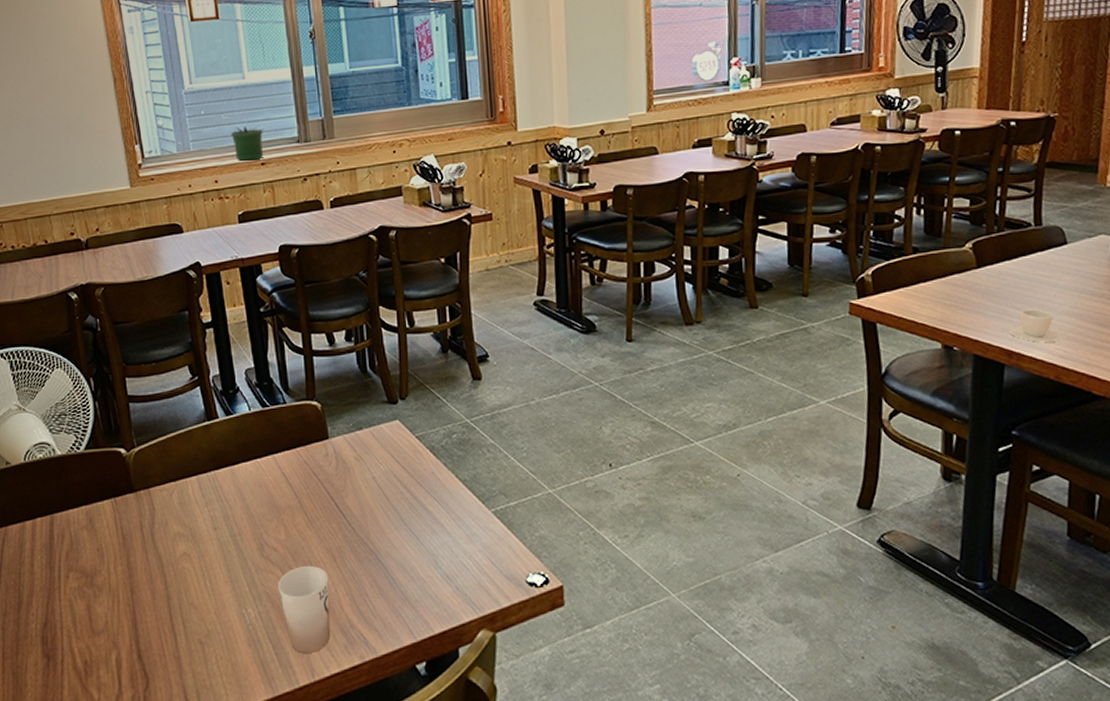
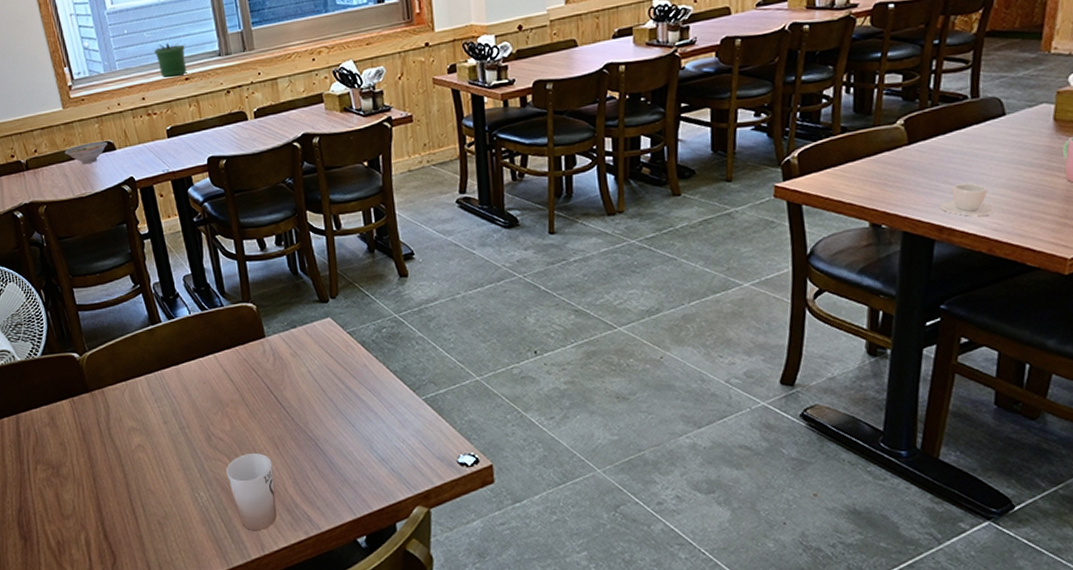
soup bowl: none [129,223,175,246] -> present [65,141,107,164]

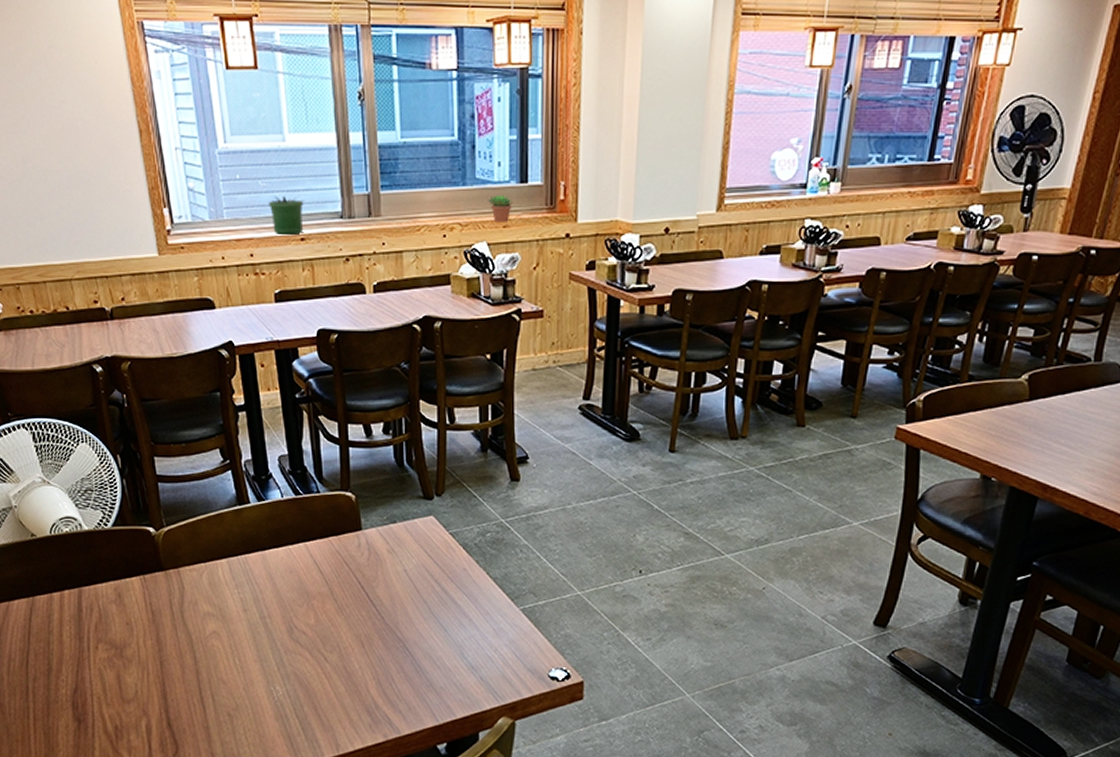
soup bowl: present [65,141,107,164] -> none [157,297,206,320]
cup: present [226,452,277,531] -> none [306,649,356,730]
succulent plant: none [350,15,374,41] -> present [488,194,514,222]
teacup: present [940,183,995,216] -> none [1048,445,1098,479]

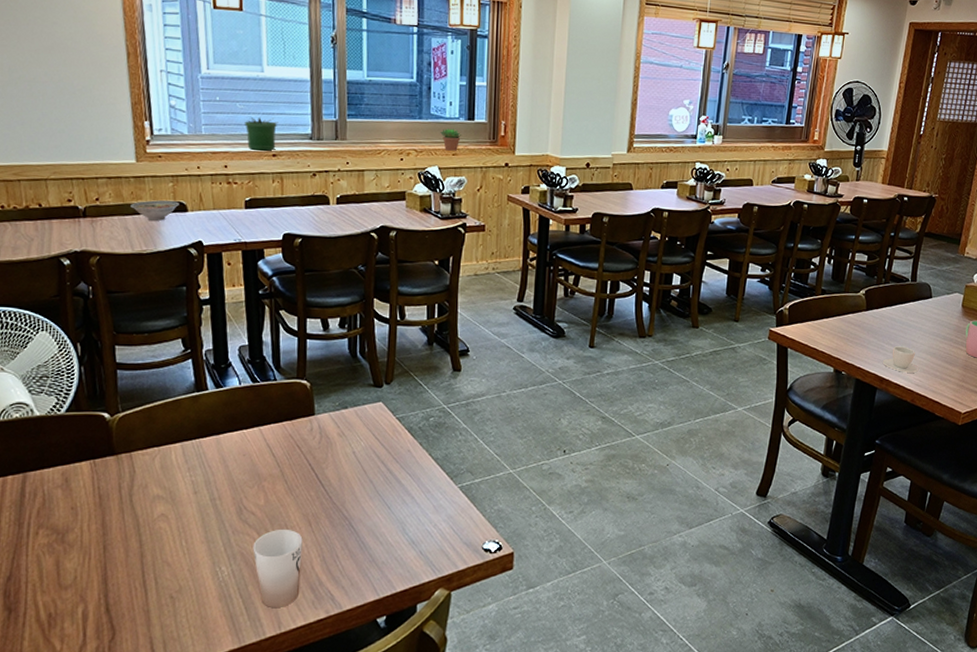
soup bowl: none [157,297,206,320] -> present [131,200,179,221]
cup: none [306,649,356,730] -> present [253,529,303,609]
teacup: none [1048,445,1098,479] -> present [883,346,919,373]

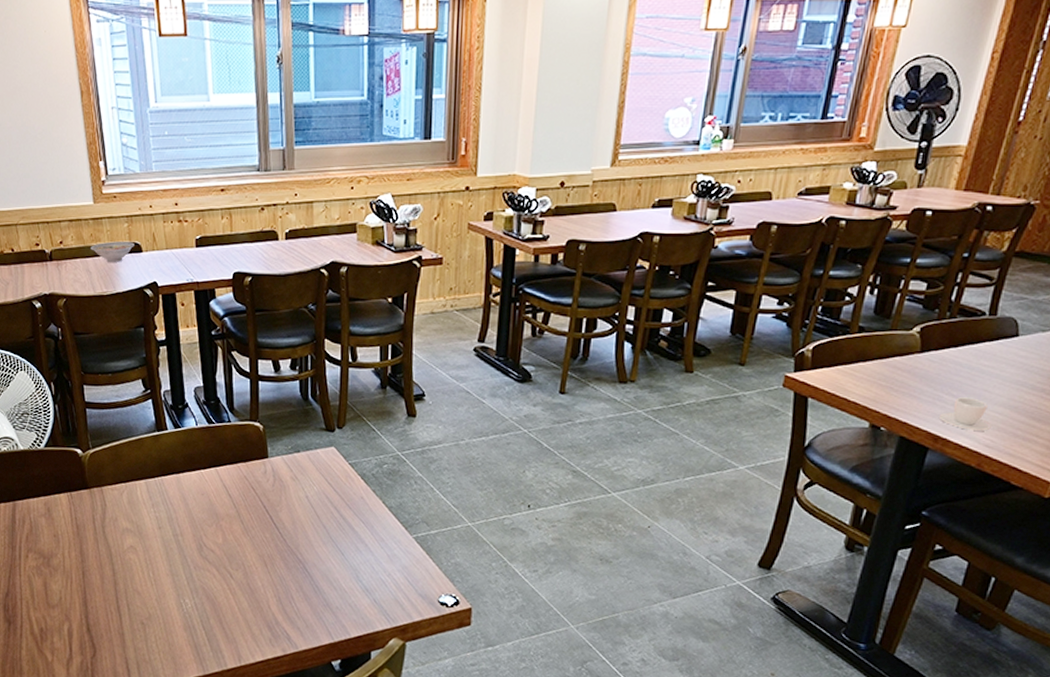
planter: present [245,116,279,151] -> none [193,150,226,186]
cup: present [253,529,303,609] -> none [213,567,259,643]
succulent plant: present [440,128,462,151] -> none [393,150,418,176]

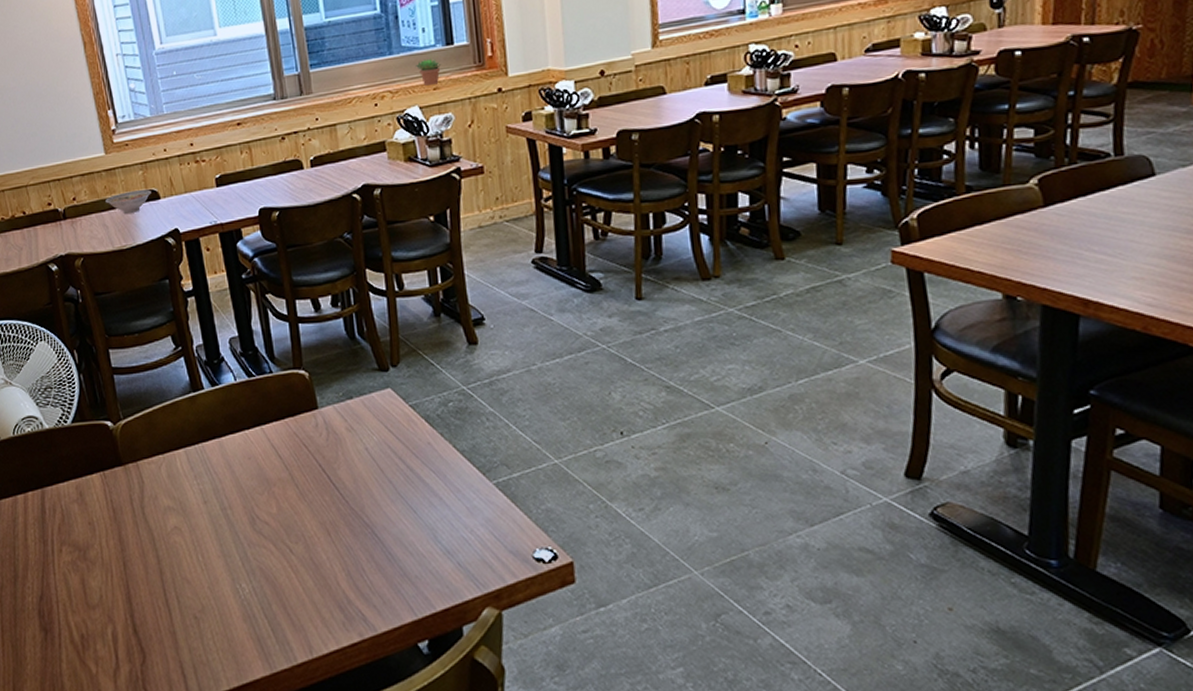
succulent plant: none [393,150,418,176] -> present [416,58,442,86]
teacup: present [940,397,991,431] -> none [1084,251,1149,289]

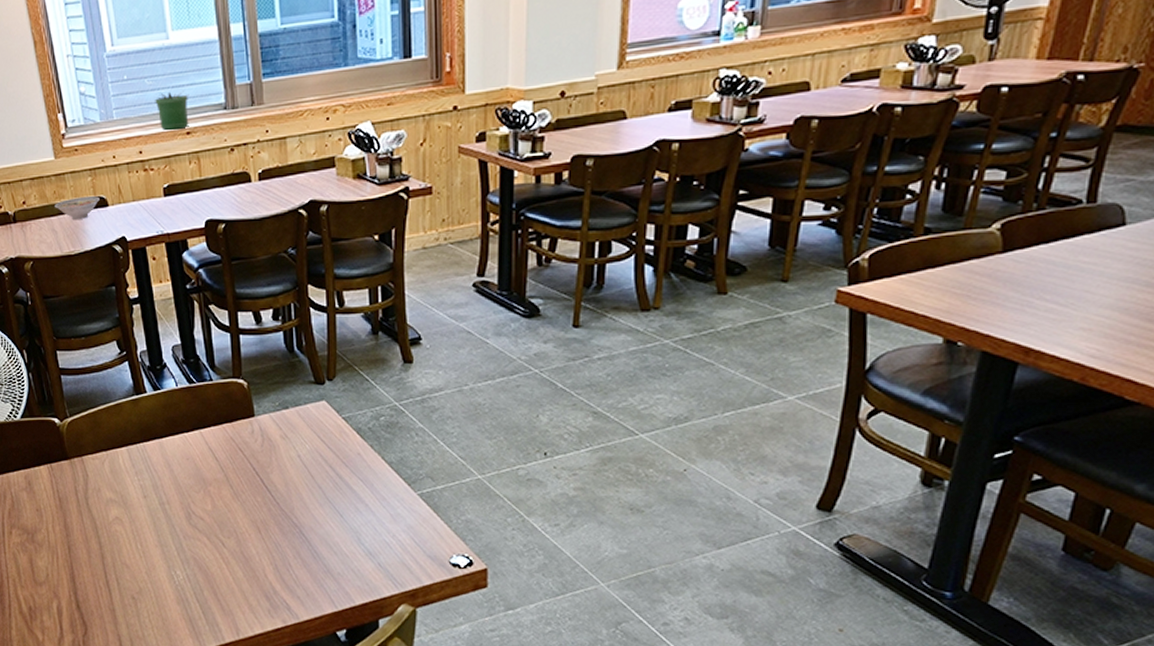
planter: none [204,83,239,122] -> present [155,90,189,130]
succulent plant: present [416,58,442,86] -> none [371,71,398,100]

